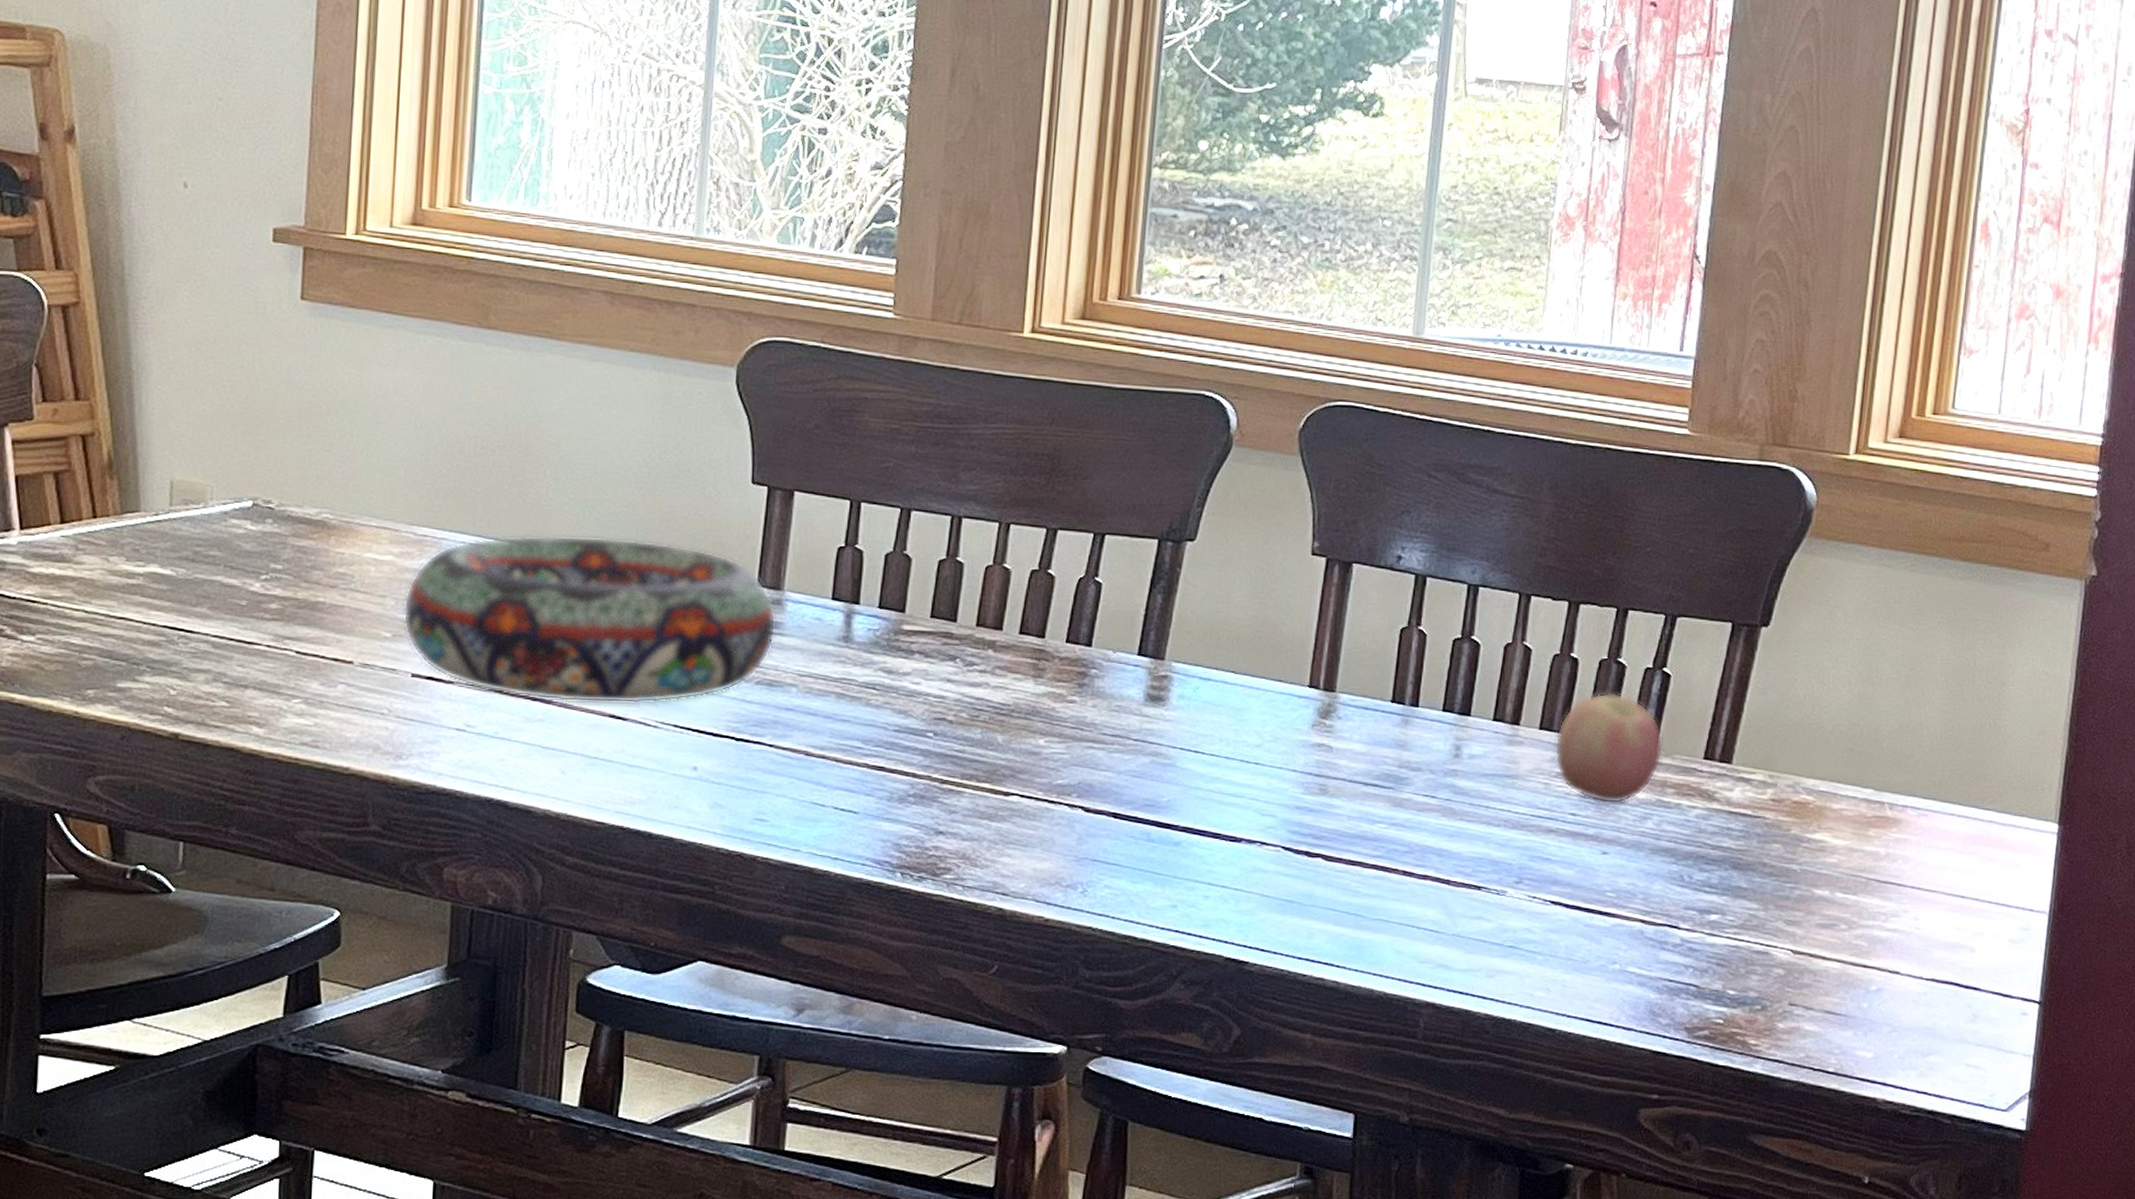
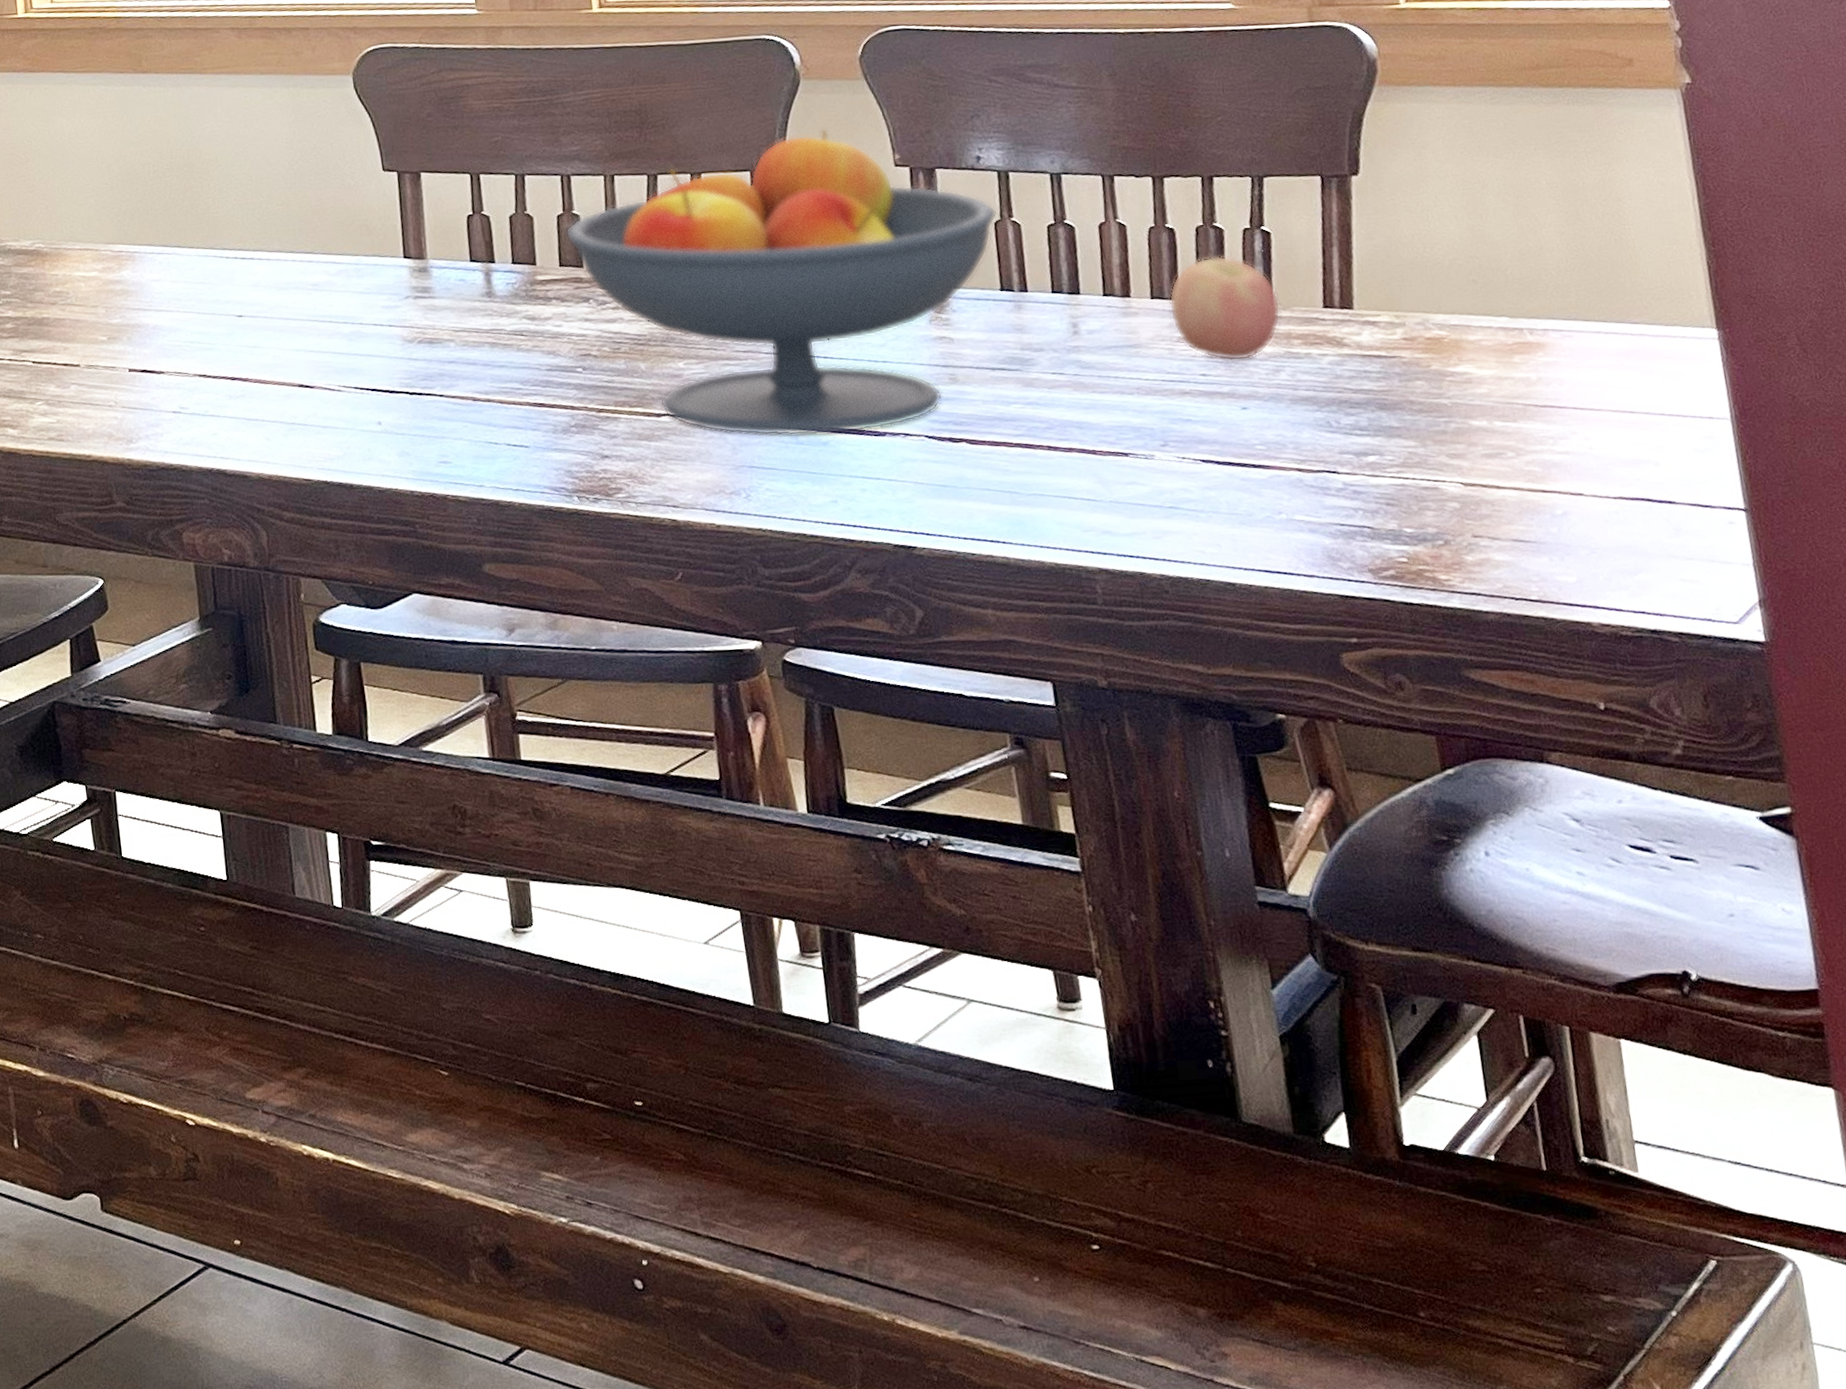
decorative bowl: present [403,535,776,704] -> none [112,232,428,379]
fruit bowl: none [944,503,1406,835] -> present [565,128,998,436]

